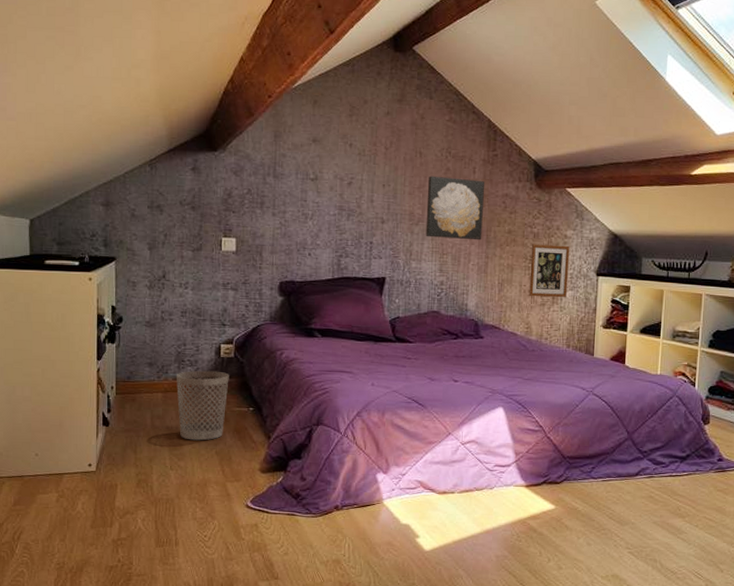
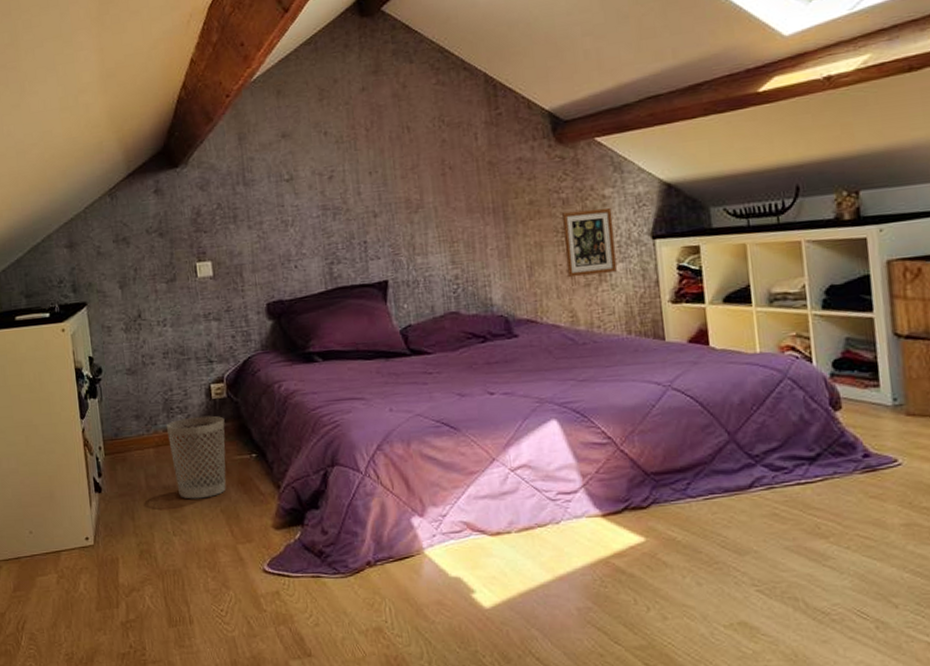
wall art: present [425,175,485,241] -> none [422,147,498,225]

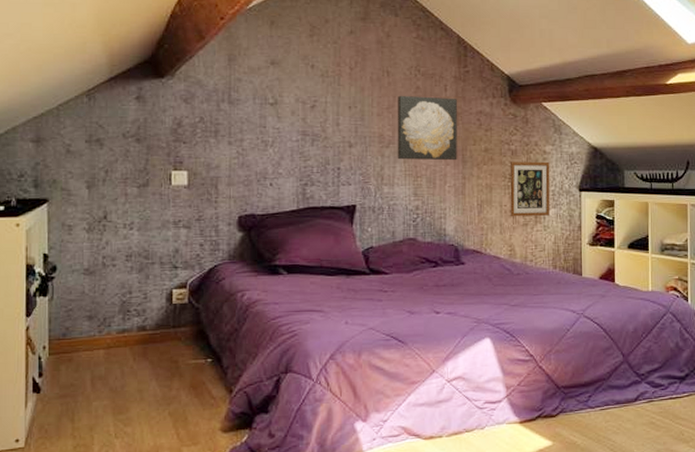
wastebasket: present [166,415,226,499] -> none [120,320,183,402]
wall art: none [422,147,498,225] -> present [397,95,458,161]

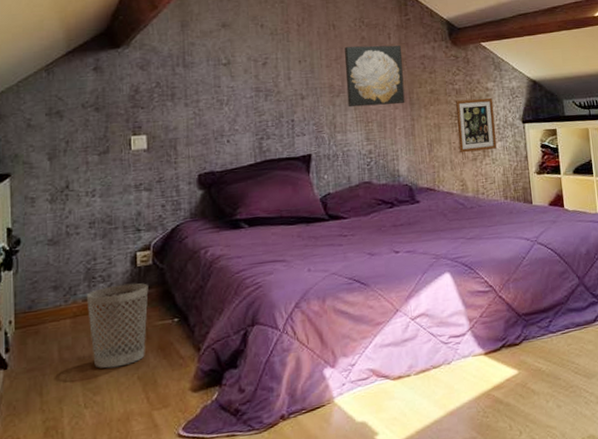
wastebasket: none [120,320,183,402] -> present [86,283,149,369]

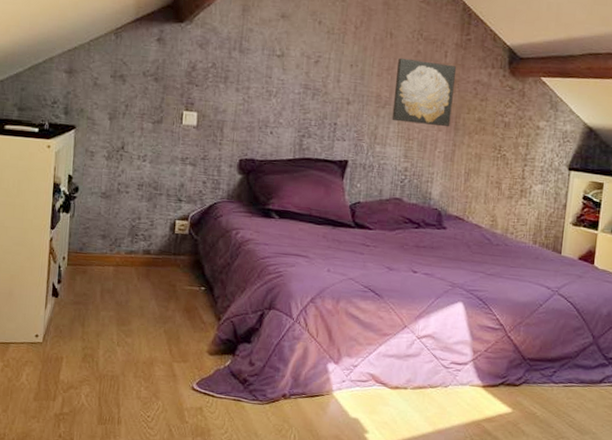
wastebasket: present [86,283,149,369] -> none [128,245,183,318]
picture frame: present [456,97,497,153] -> none [496,134,542,191]

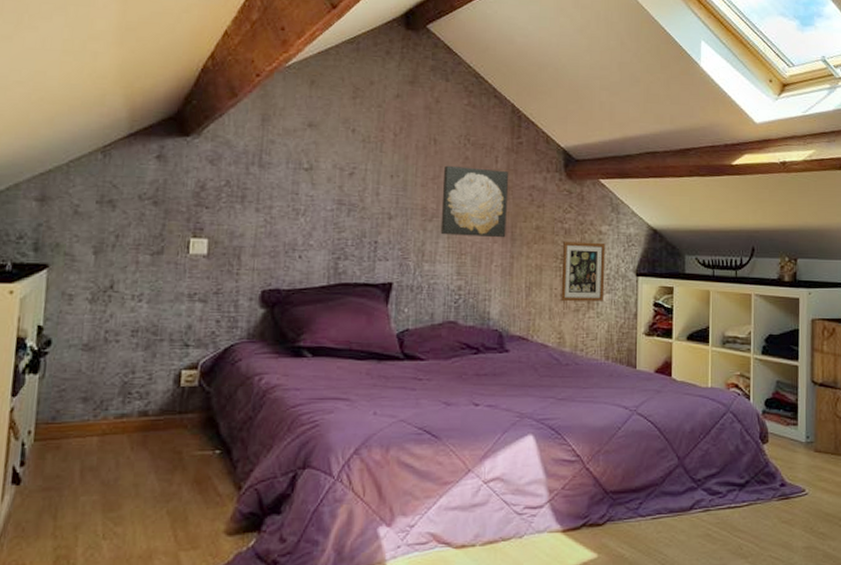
picture frame: none [496,134,542,191] -> present [561,241,606,302]

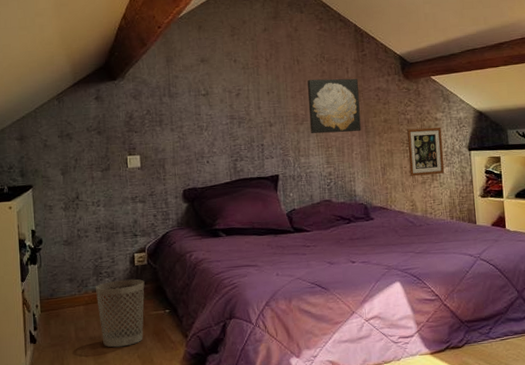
wastebasket: none [118,404,191,498] -> present [95,279,145,348]

